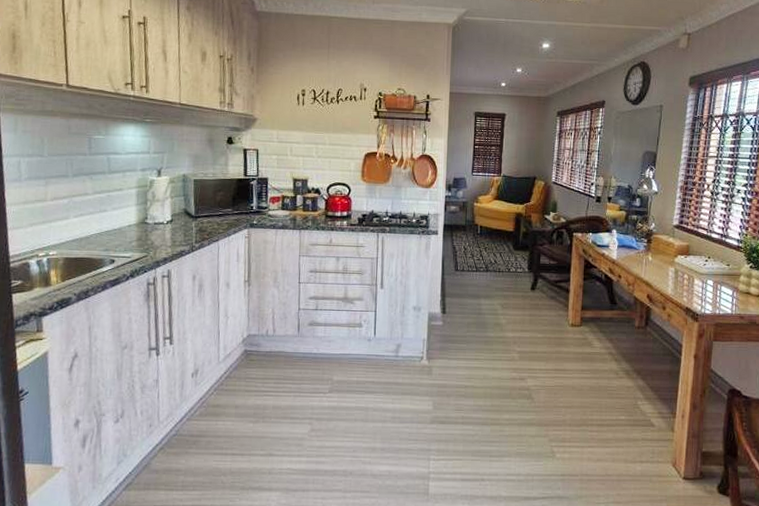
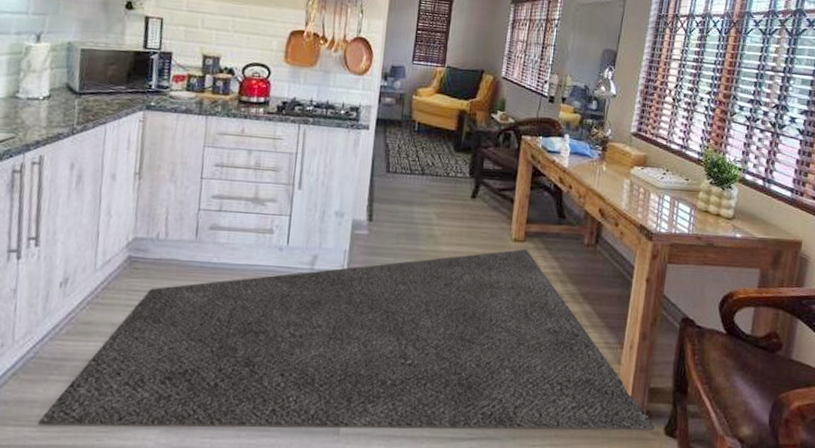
rug: none [183,332,709,491] -> present [38,248,655,431]

